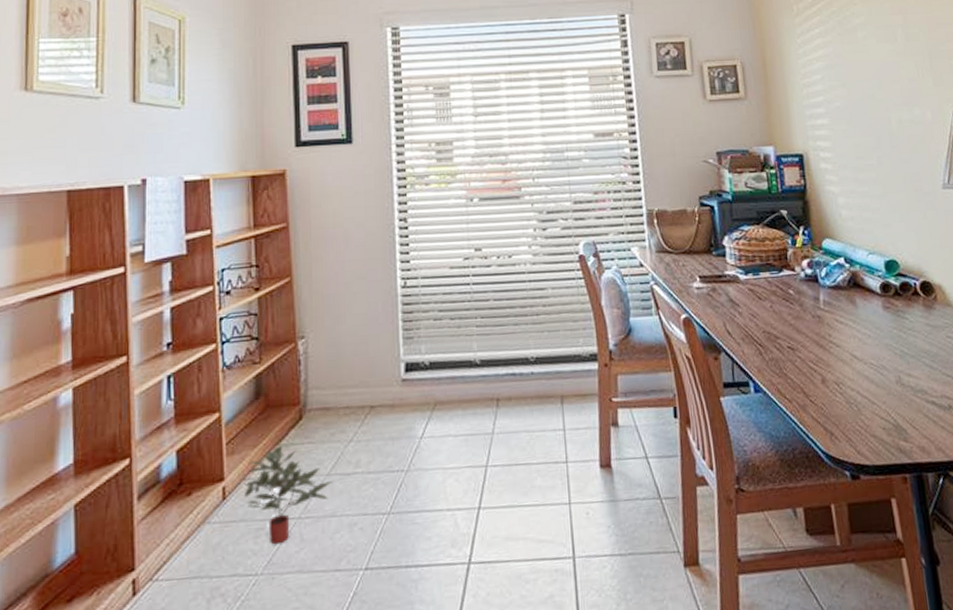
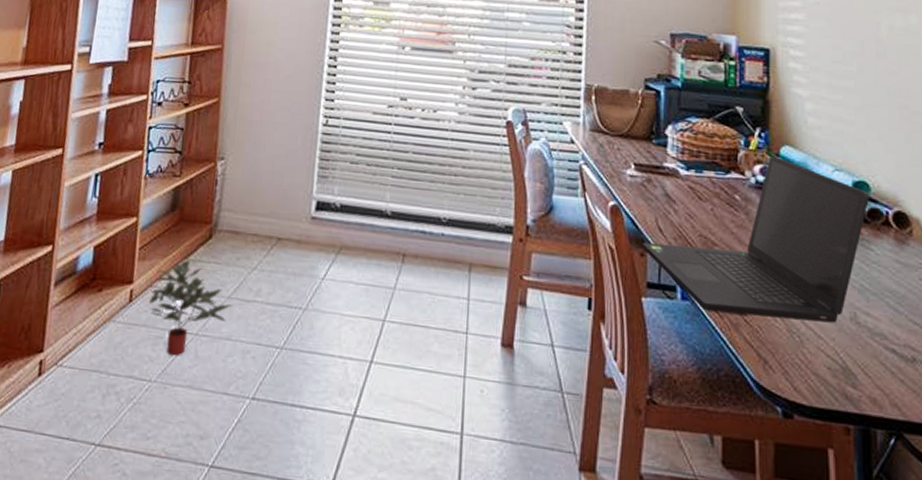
laptop: none [715,249,900,399] -> present [642,155,870,323]

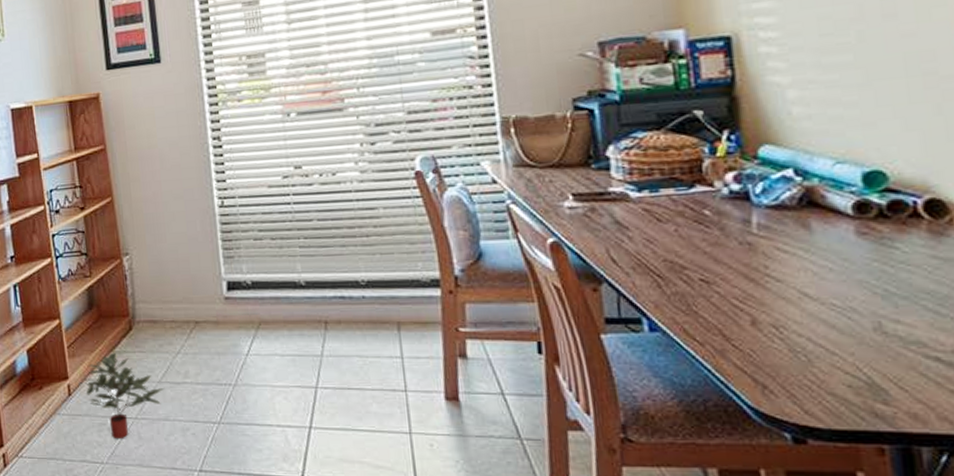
laptop: present [642,155,870,323] -> none [594,159,889,340]

